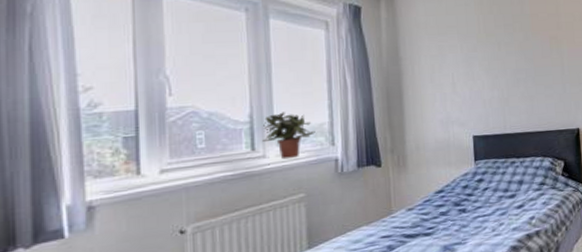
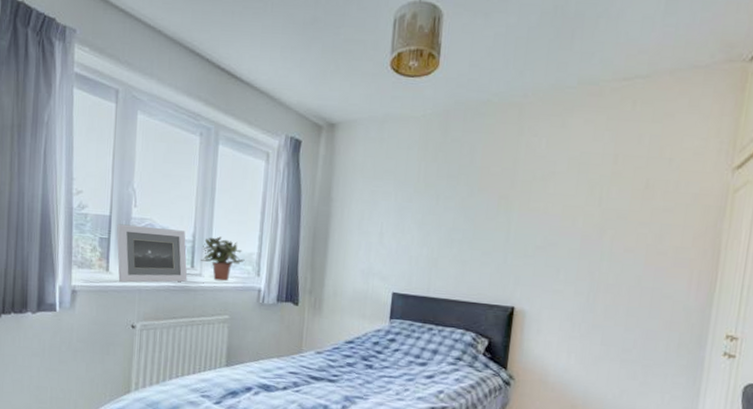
picture frame: none [146,112,249,184] -> present [116,224,188,283]

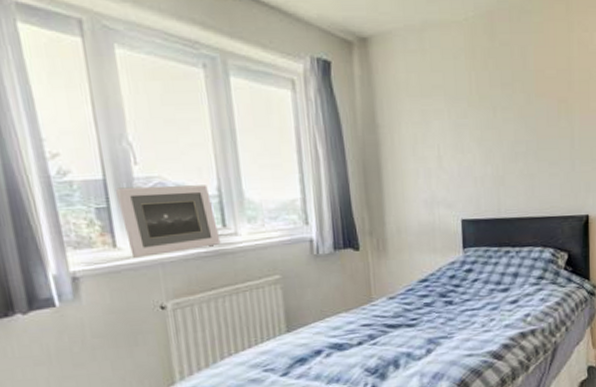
potted plant: present [201,236,245,282] -> none [232,185,287,238]

